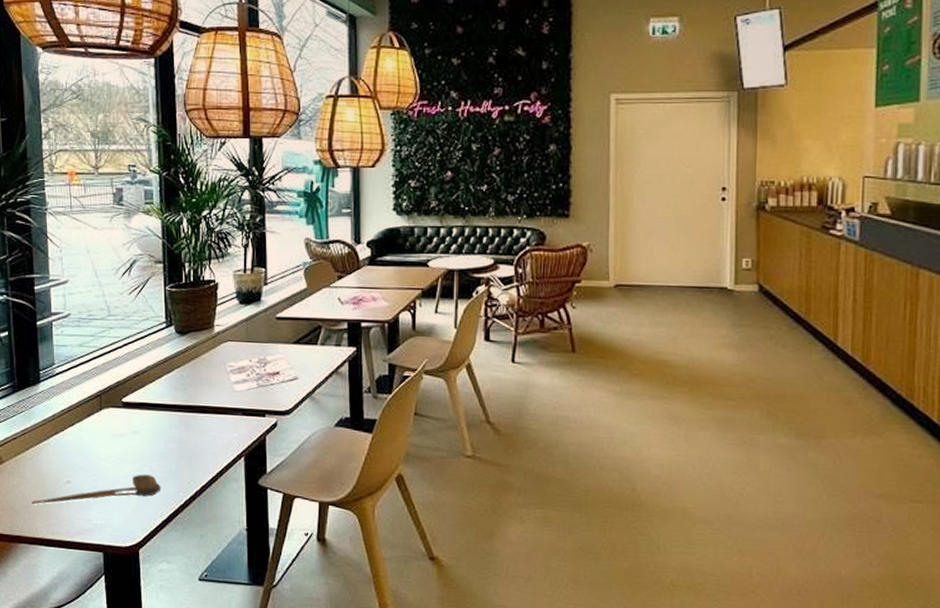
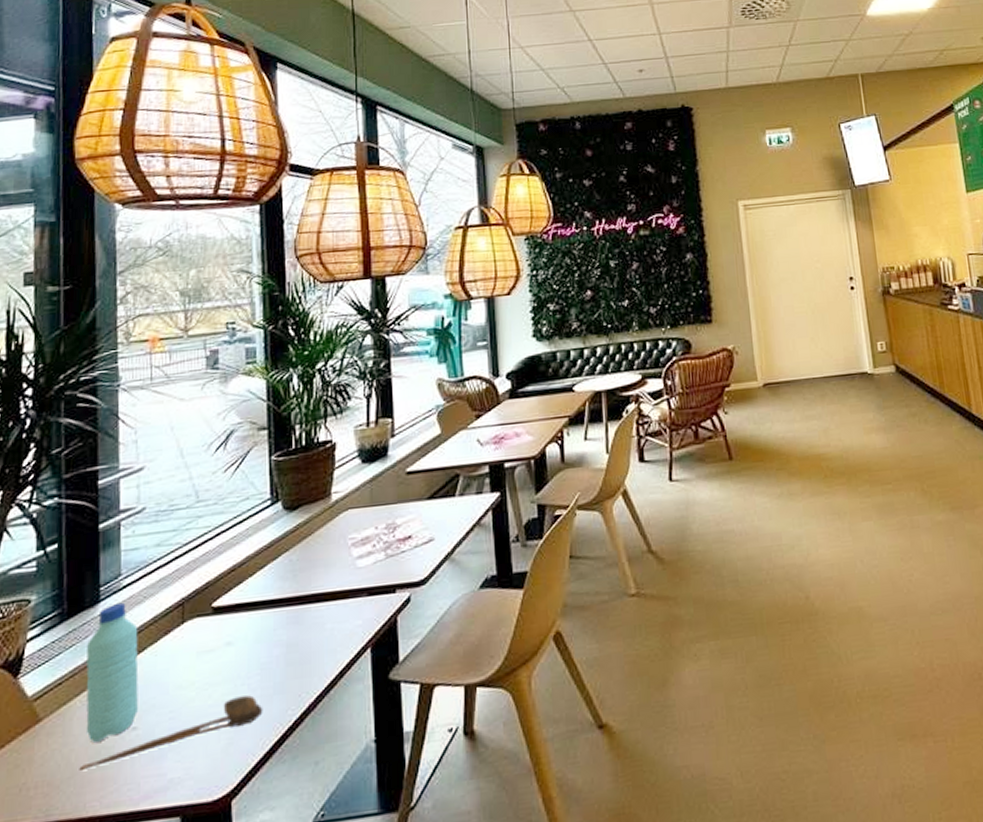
water bottle: none [33,385,70,486] -> present [86,602,139,742]

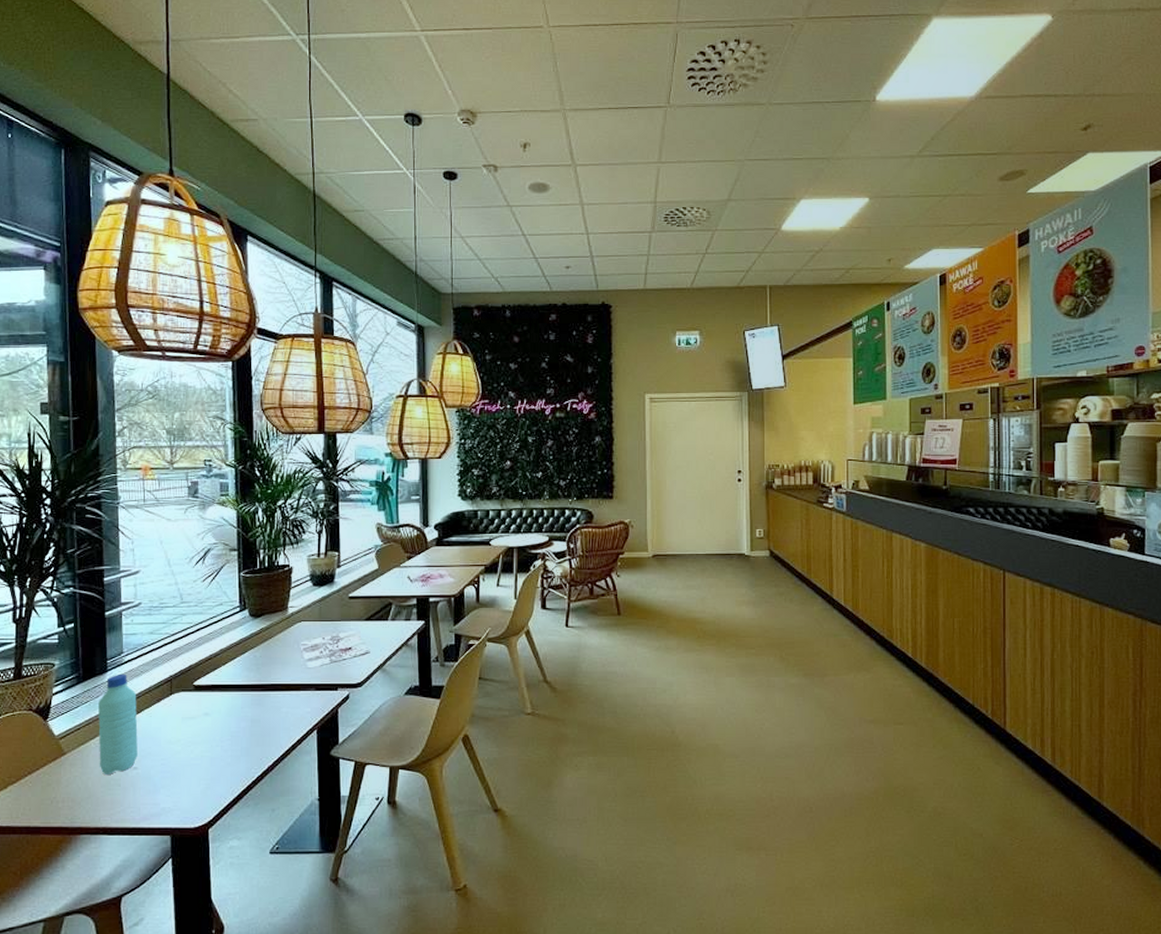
spoon: present [79,695,263,772] -> none [95,754,233,794]

